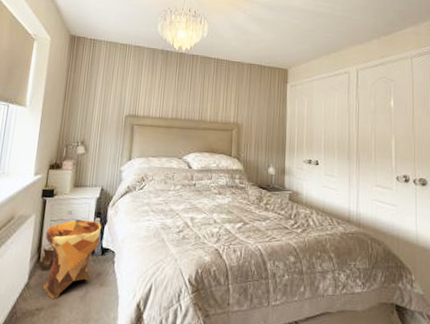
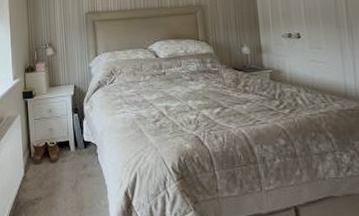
woven basket: present [42,219,102,300] -> none [32,116,81,190]

